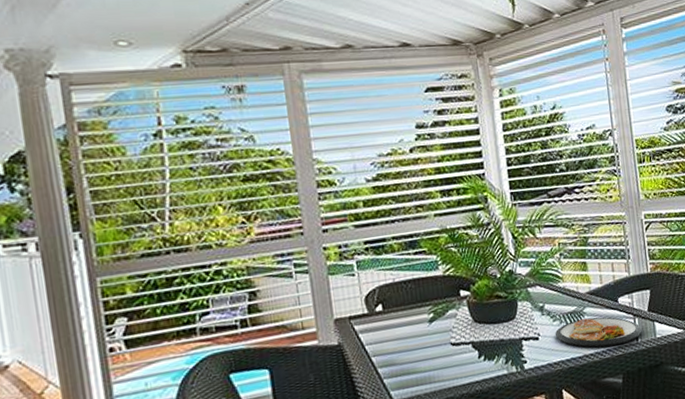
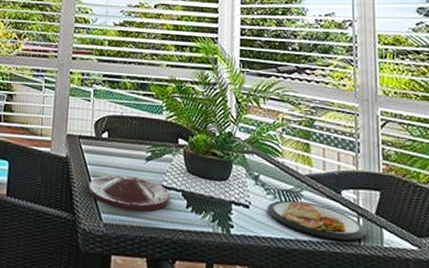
plate: none [370,341,461,381] -> present [88,174,170,212]

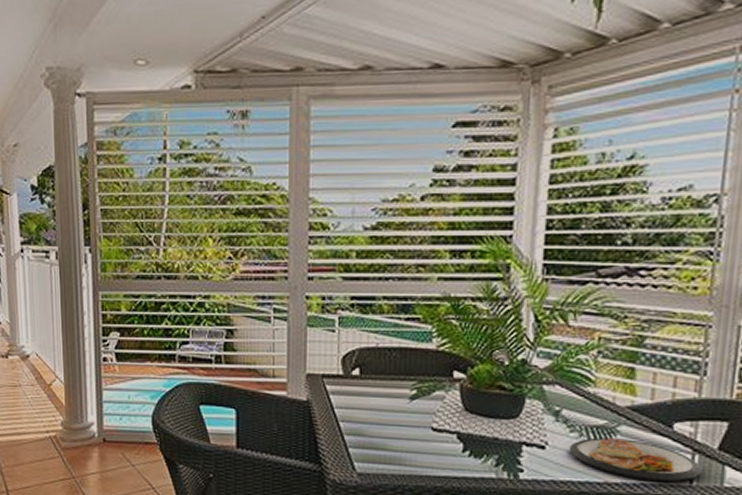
plate: present [88,174,170,212] -> none [337,418,441,459]

